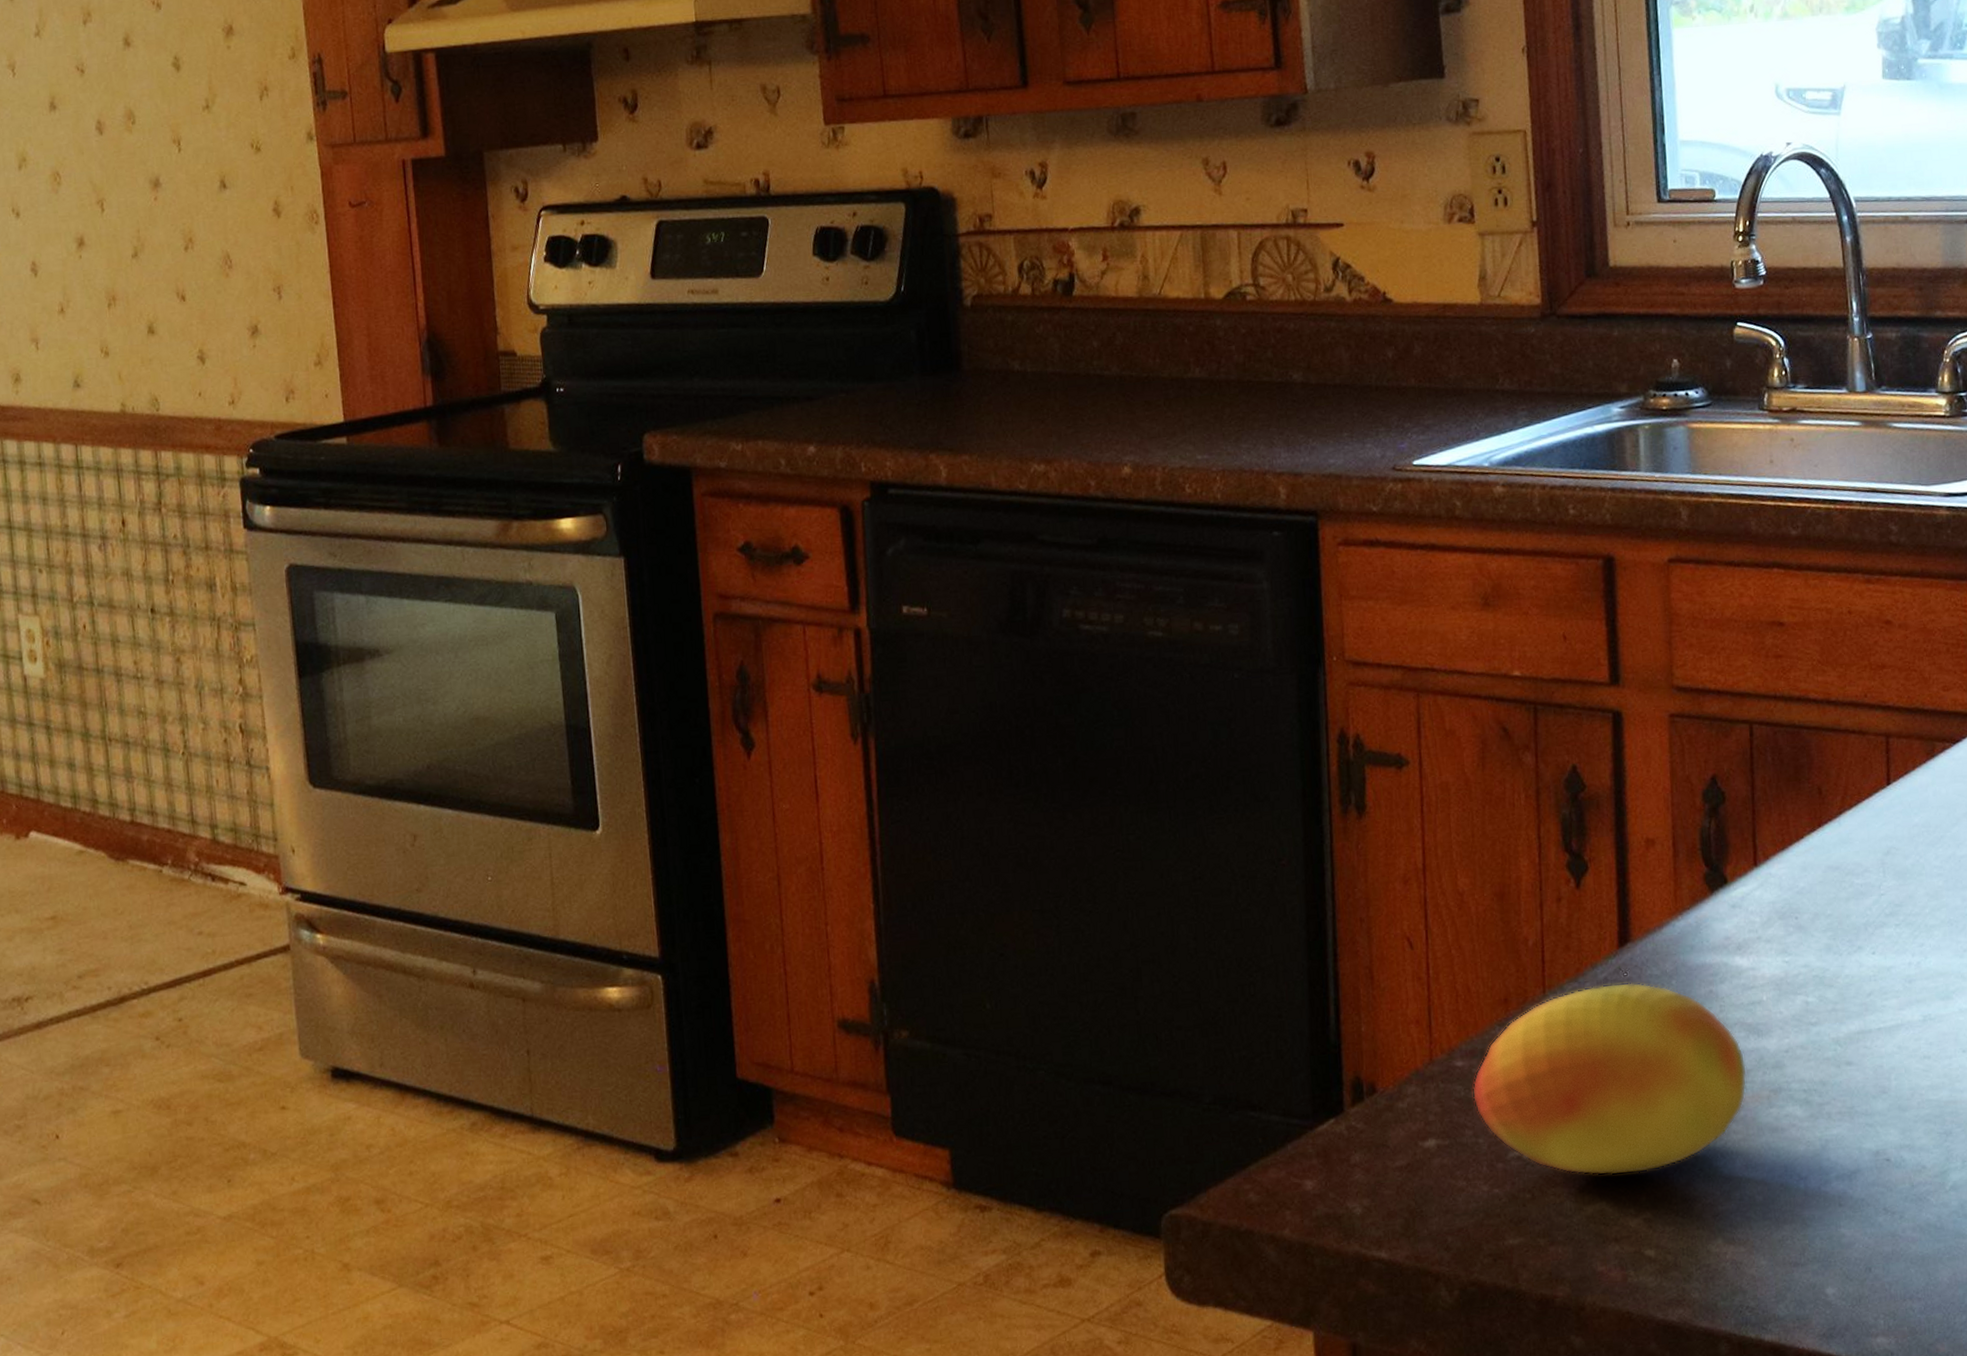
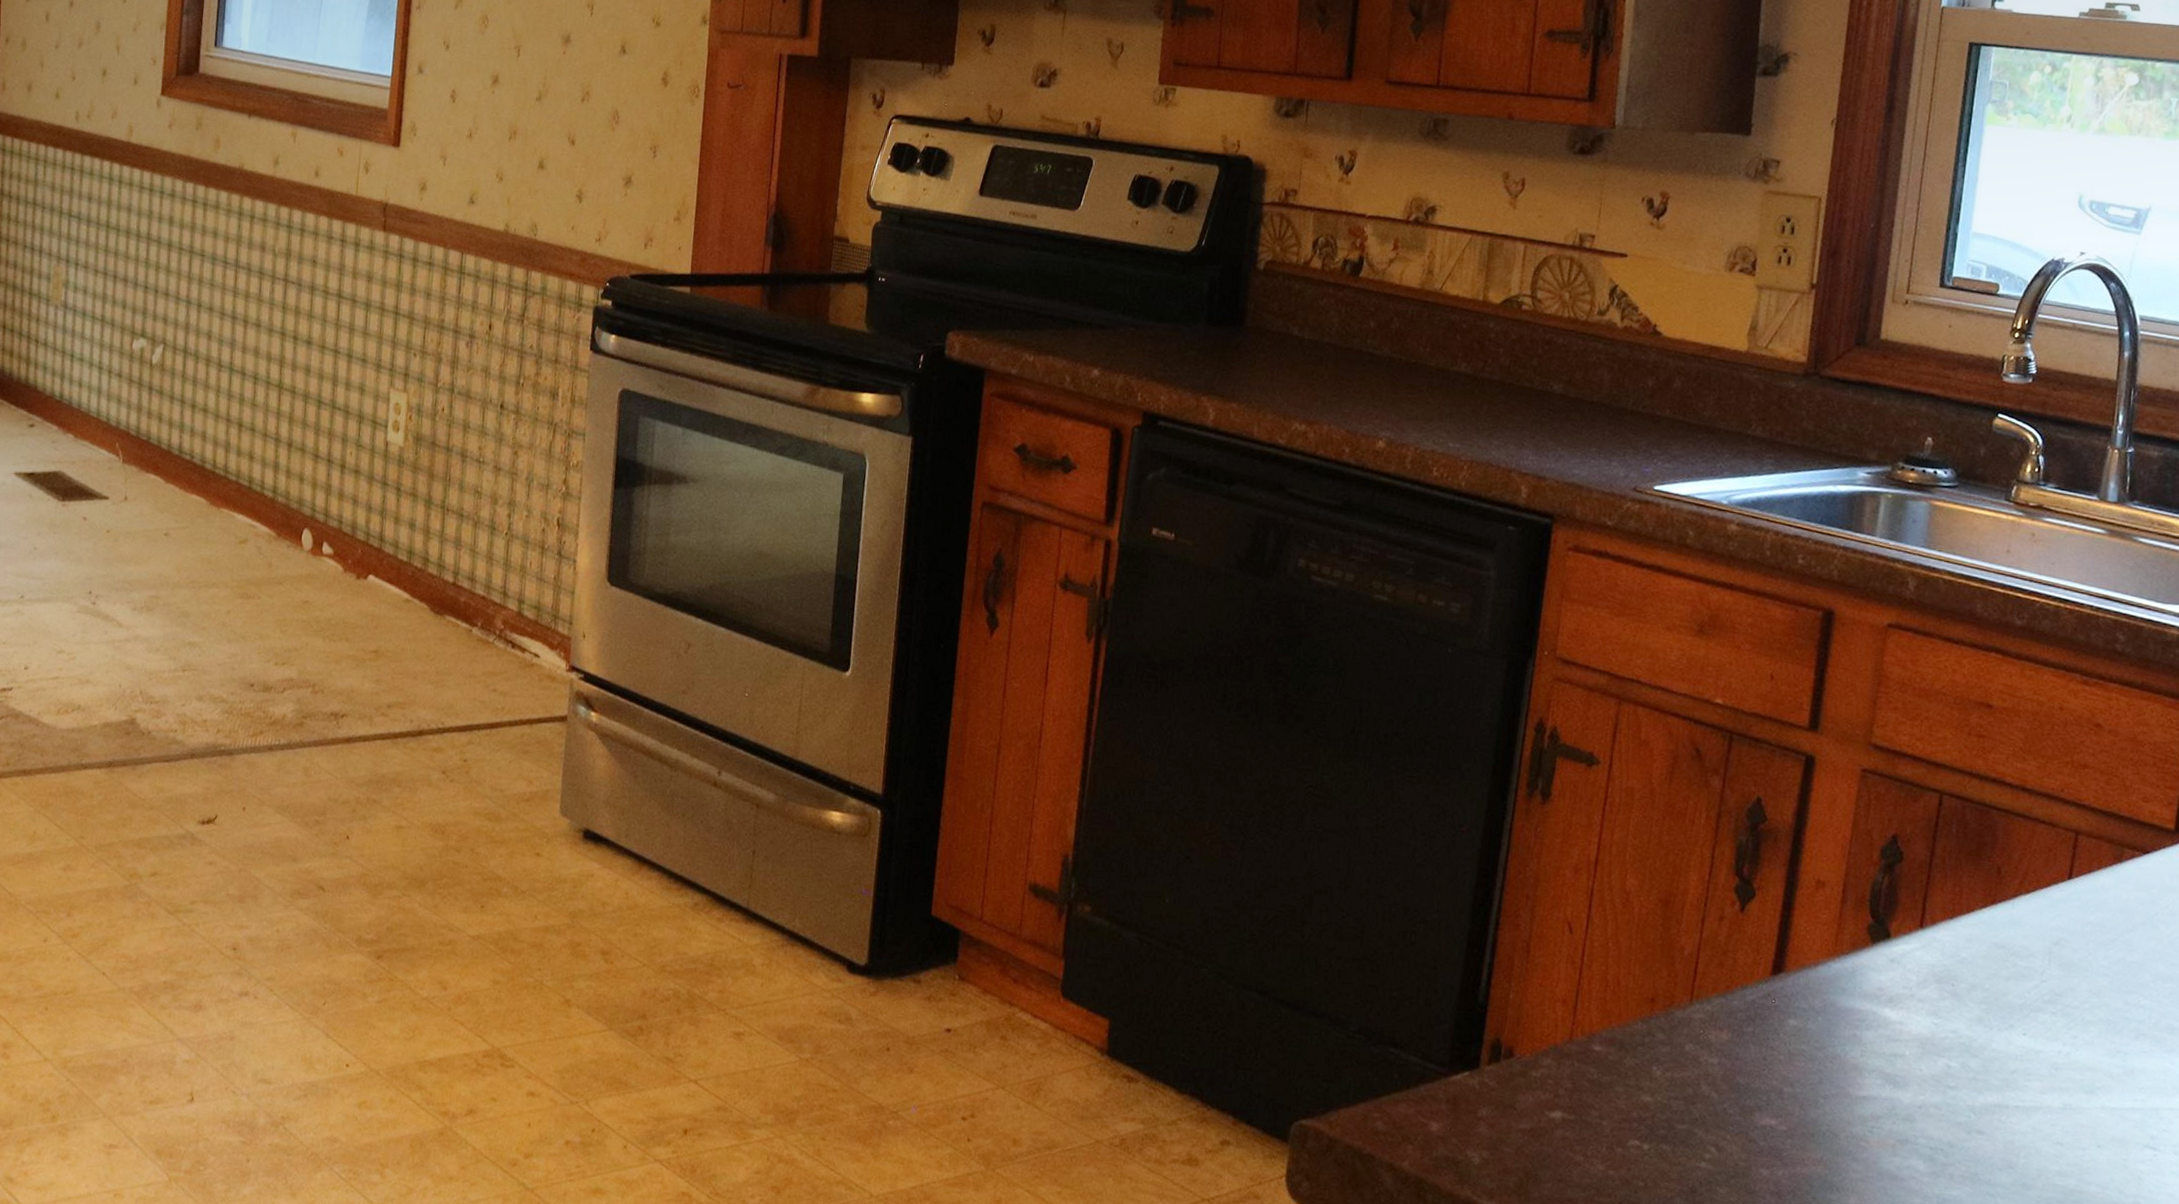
fruit: present [1472,982,1747,1176] -> none [1604,1005,1878,1189]

